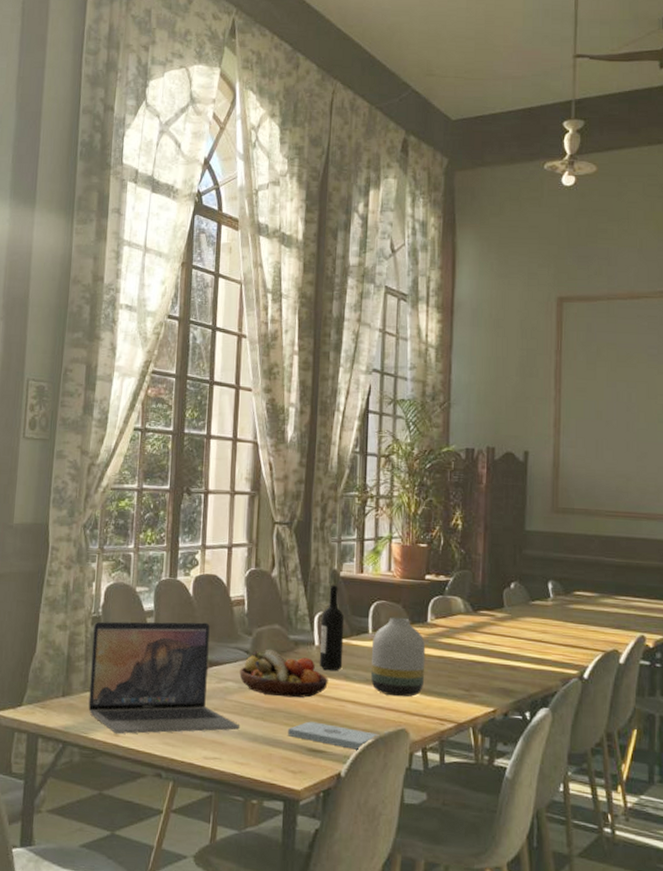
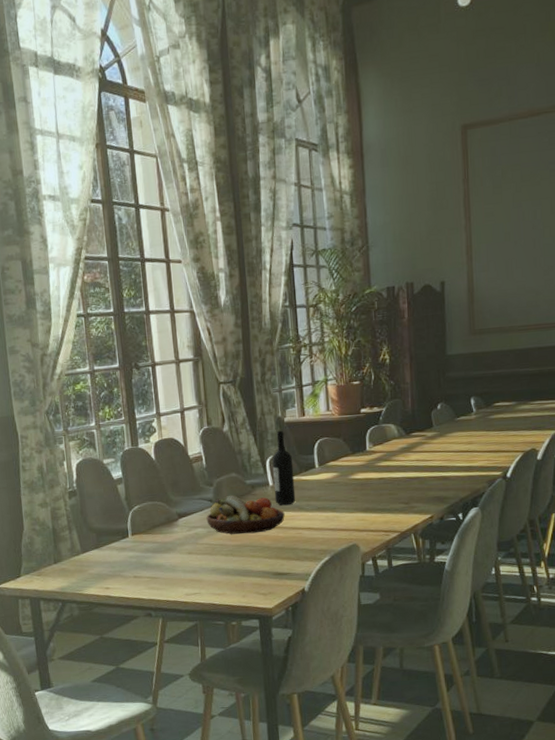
laptop: present [88,621,240,734] -> none [71,481,214,586]
notepad: present [288,721,379,750] -> none [255,550,334,568]
vase: present [371,618,426,697] -> none [320,450,369,519]

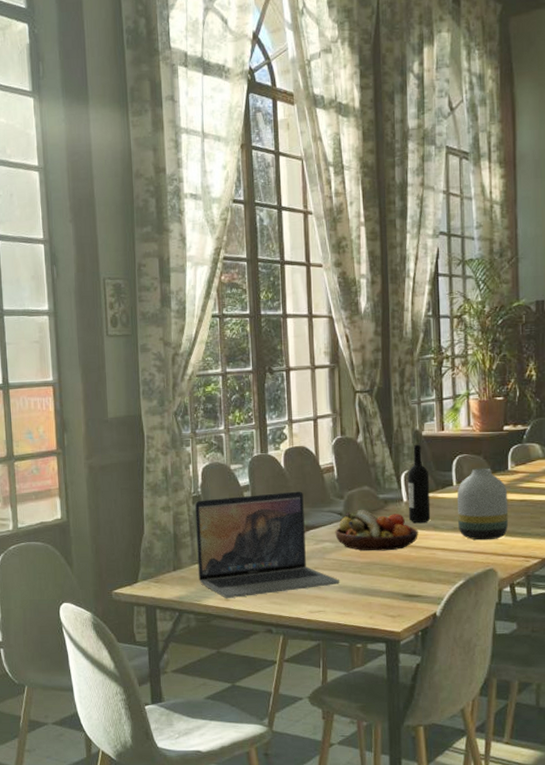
laptop: none [71,481,214,586] -> present [195,491,340,598]
vase: none [320,450,369,519] -> present [457,469,509,541]

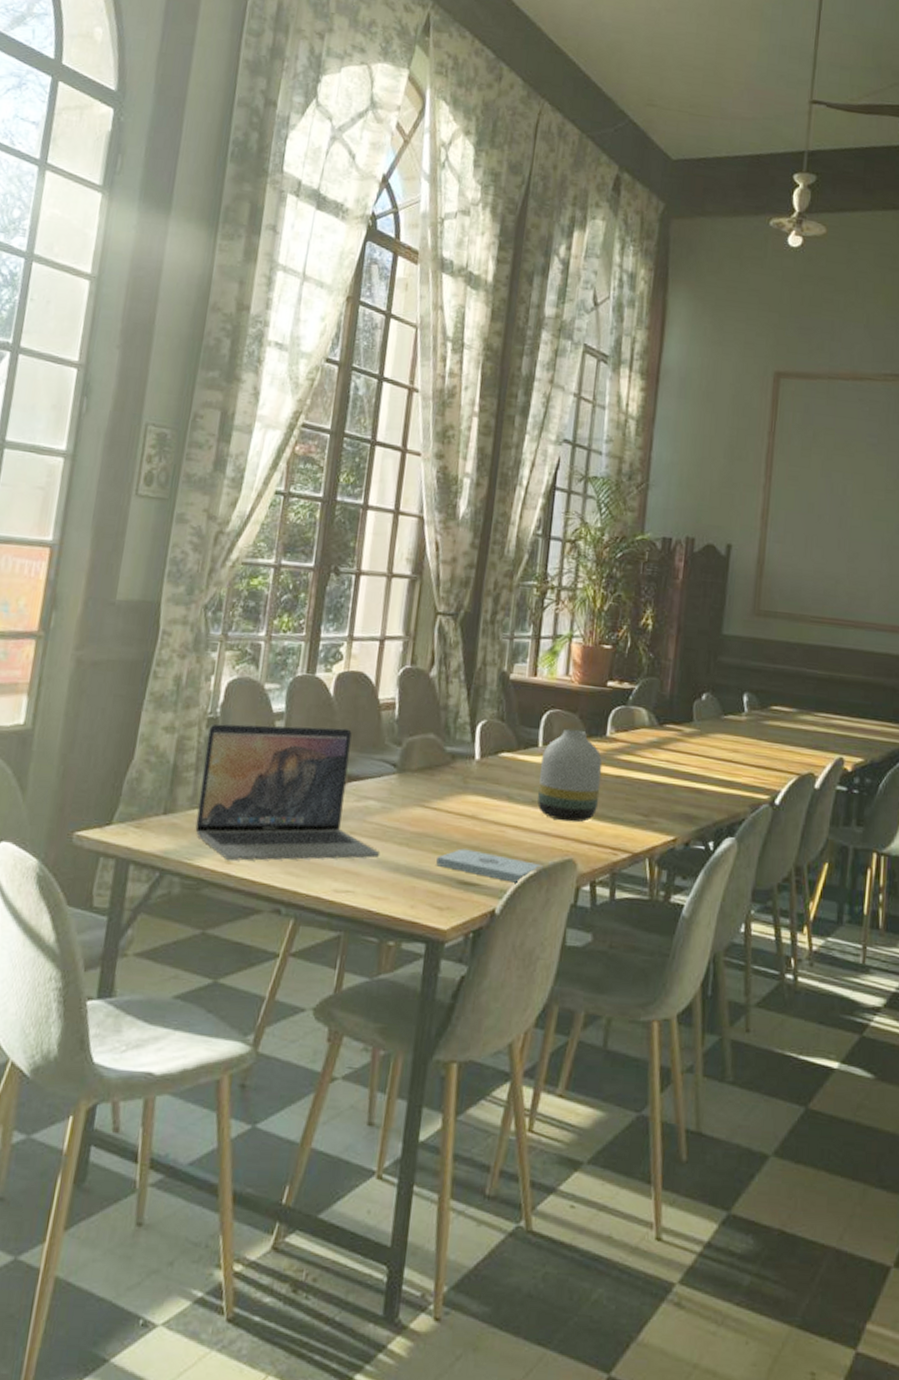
fruit bowl: present [335,509,418,551] -> none [383,762,488,821]
notepad: none [385,570,470,591] -> present [436,848,543,883]
wine bottle: present [407,444,431,524] -> none [478,689,512,790]

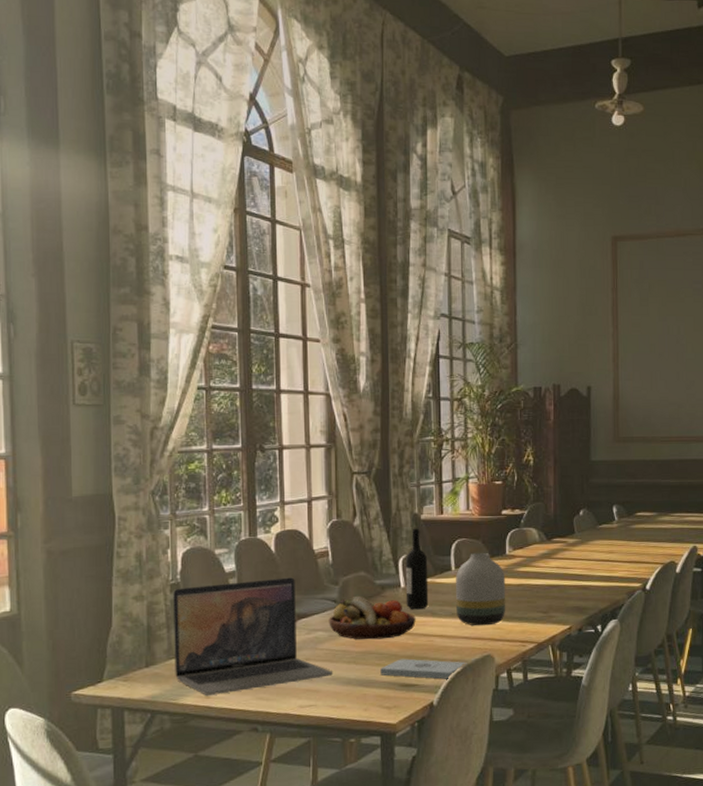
fruit bowl: none [383,762,488,821] -> present [329,595,416,640]
wine bottle: none [478,689,512,790] -> present [405,528,429,610]

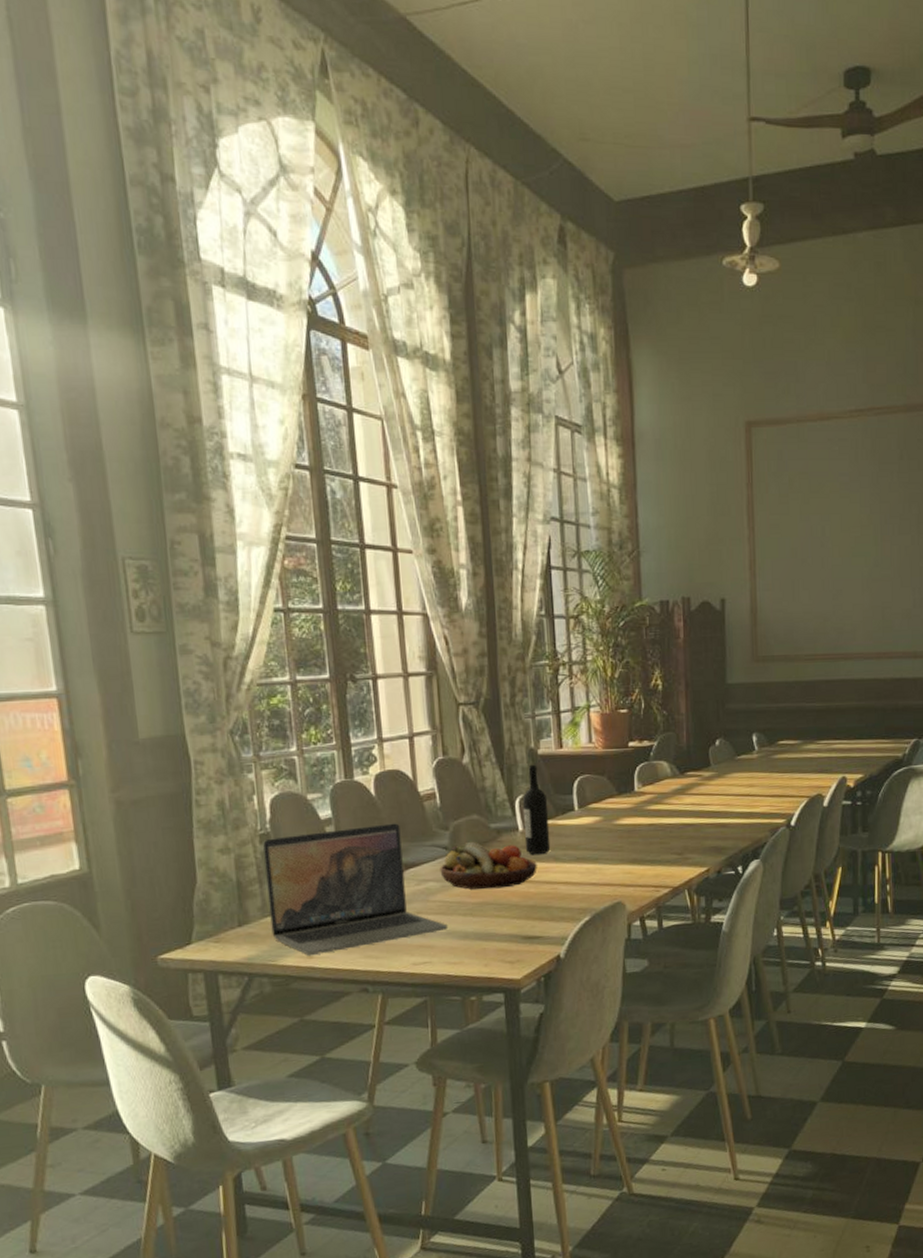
notepad: present [380,658,467,679] -> none [500,908,596,930]
vase: present [455,553,506,626] -> none [579,790,637,871]

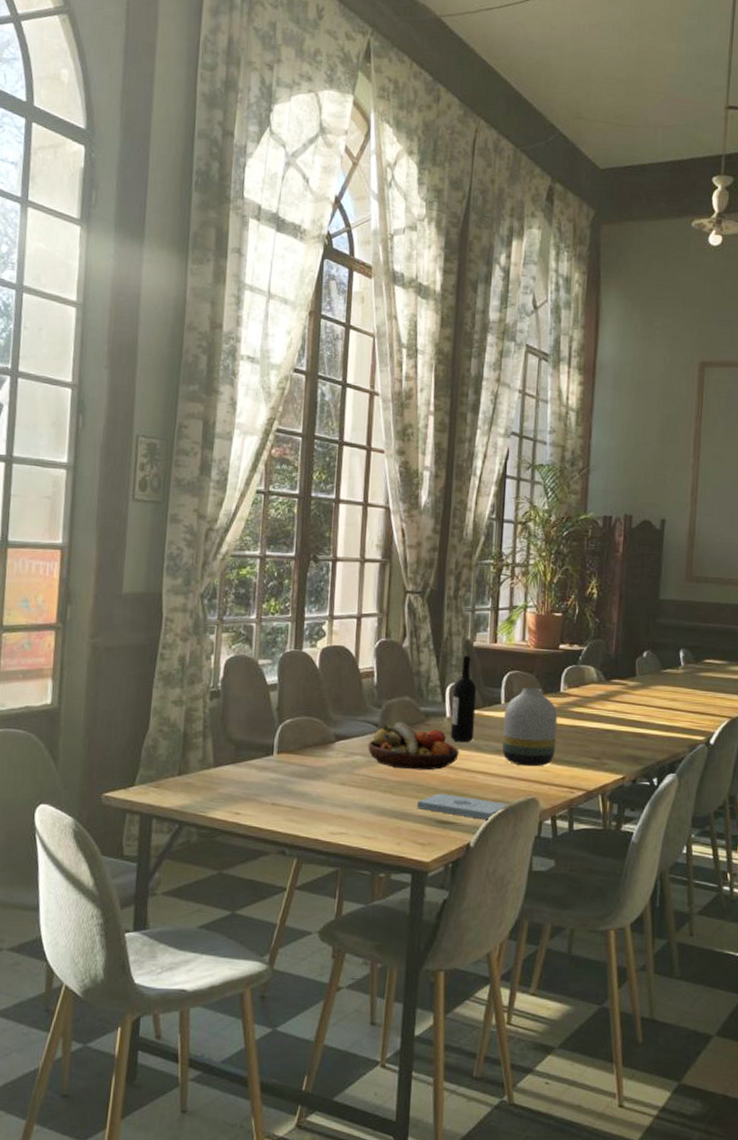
laptop: present [263,823,449,955] -> none [207,695,368,812]
notepad: none [500,908,596,930] -> present [417,793,510,820]
vase: none [579,790,637,871] -> present [502,688,558,767]

